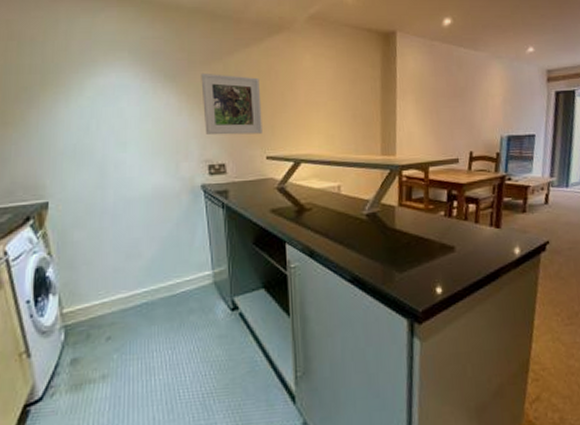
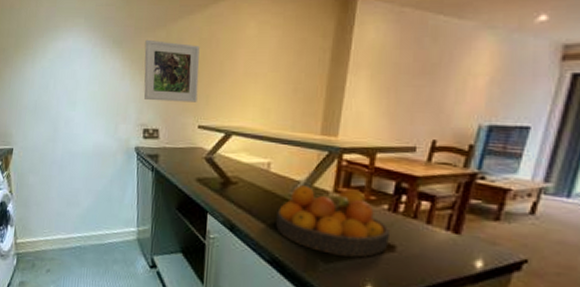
fruit bowl: none [352,200,450,264] -> present [276,185,391,258]

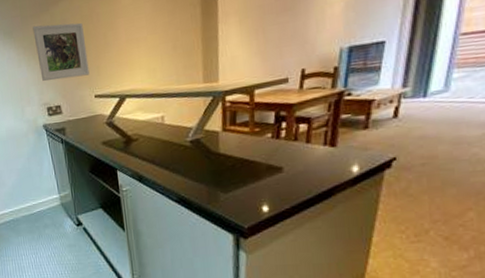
fruit bowl: present [276,185,391,258] -> none [176,124,277,185]

